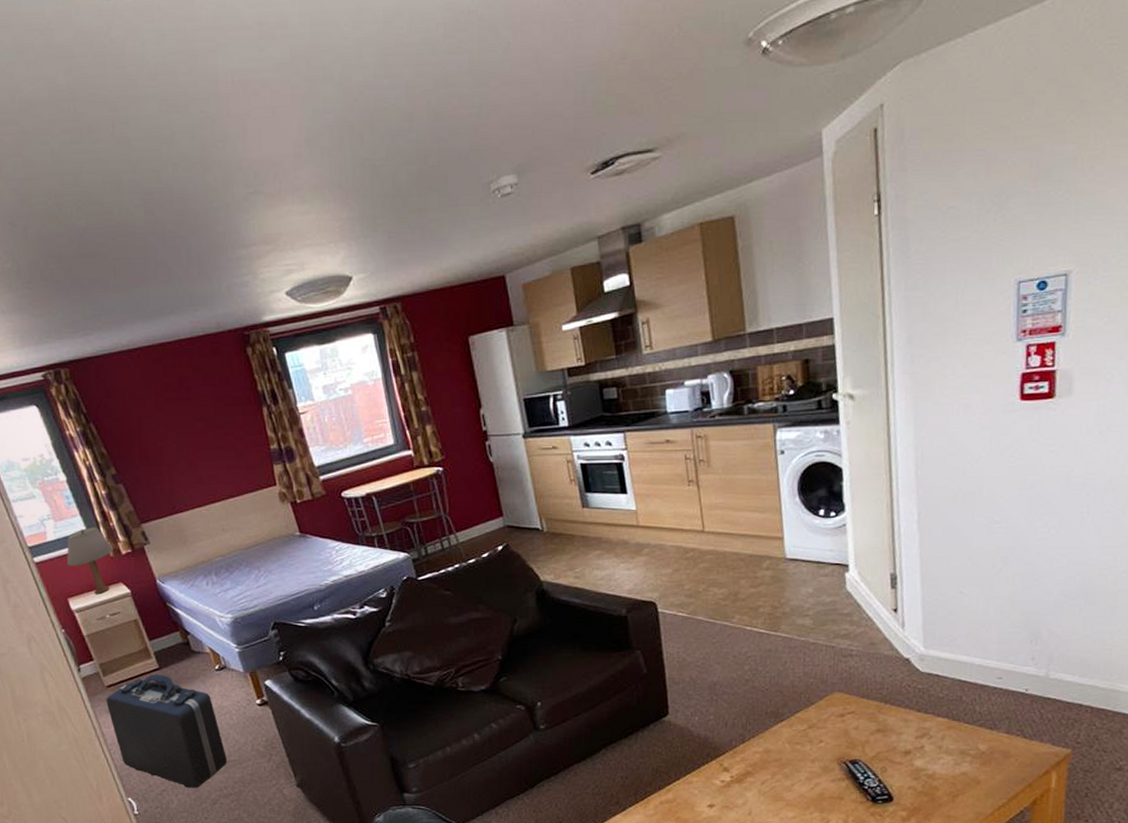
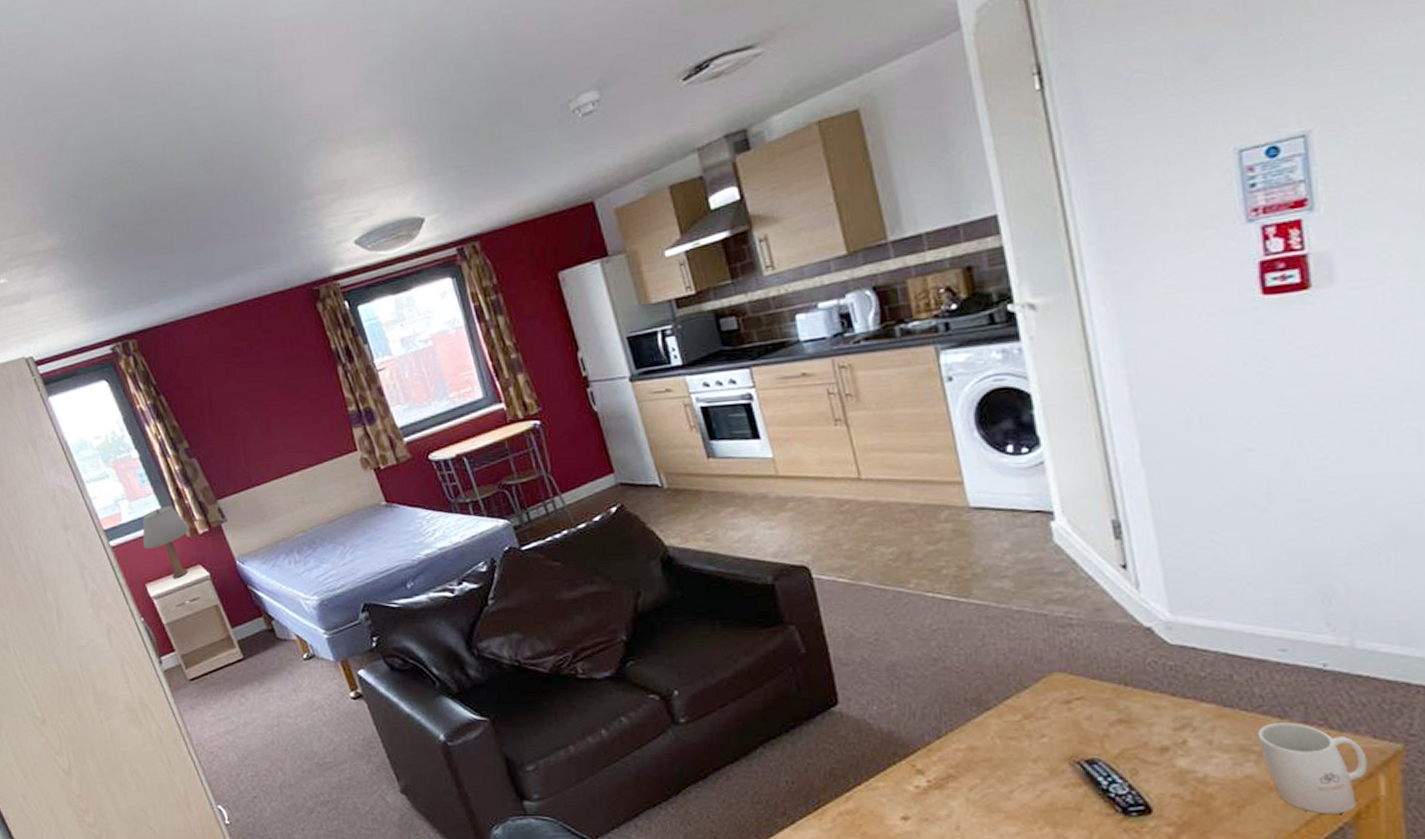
suitcase: present [106,674,227,789] -> none [189,665,322,795]
mug: none [974,733,1046,802] -> present [1258,723,1368,815]

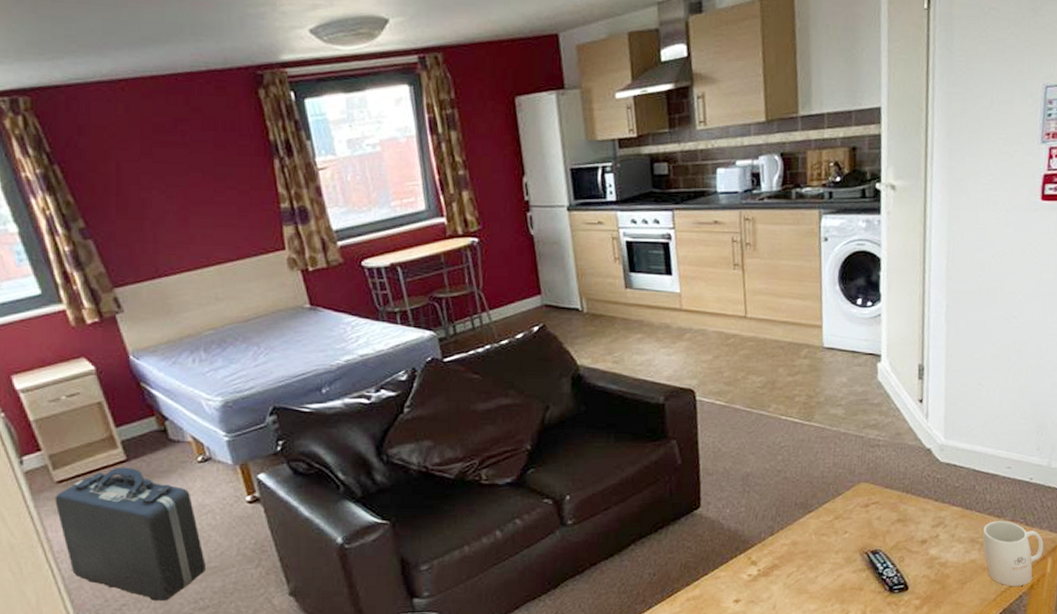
table lamp: present [142,506,190,579] -> none [12,290,76,372]
suitcase: none [189,665,322,795] -> present [55,467,205,602]

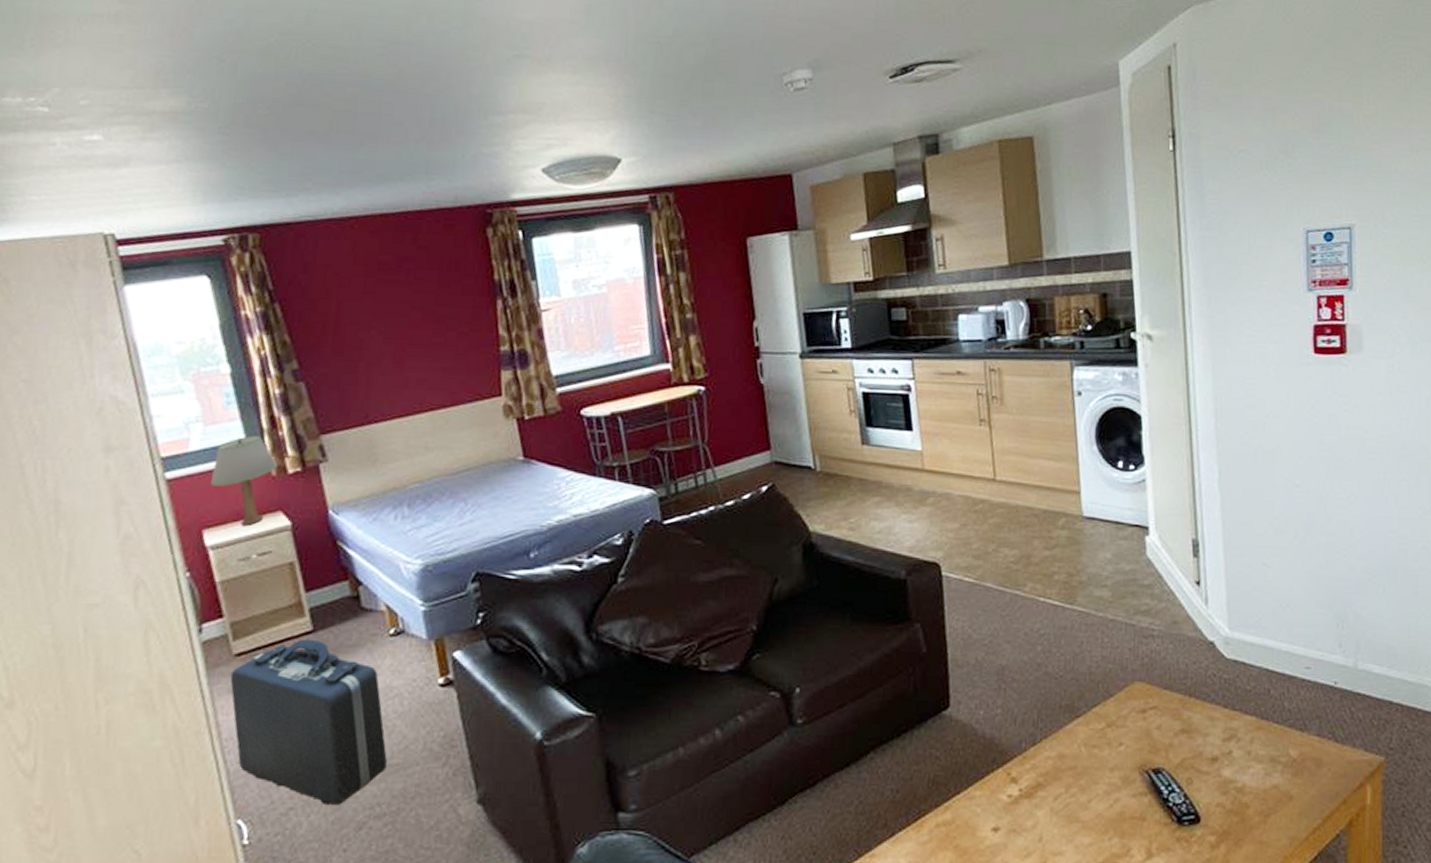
table lamp: none [12,290,76,372] -> present [210,436,278,527]
mug: present [982,521,1044,587] -> none [1284,735,1360,823]

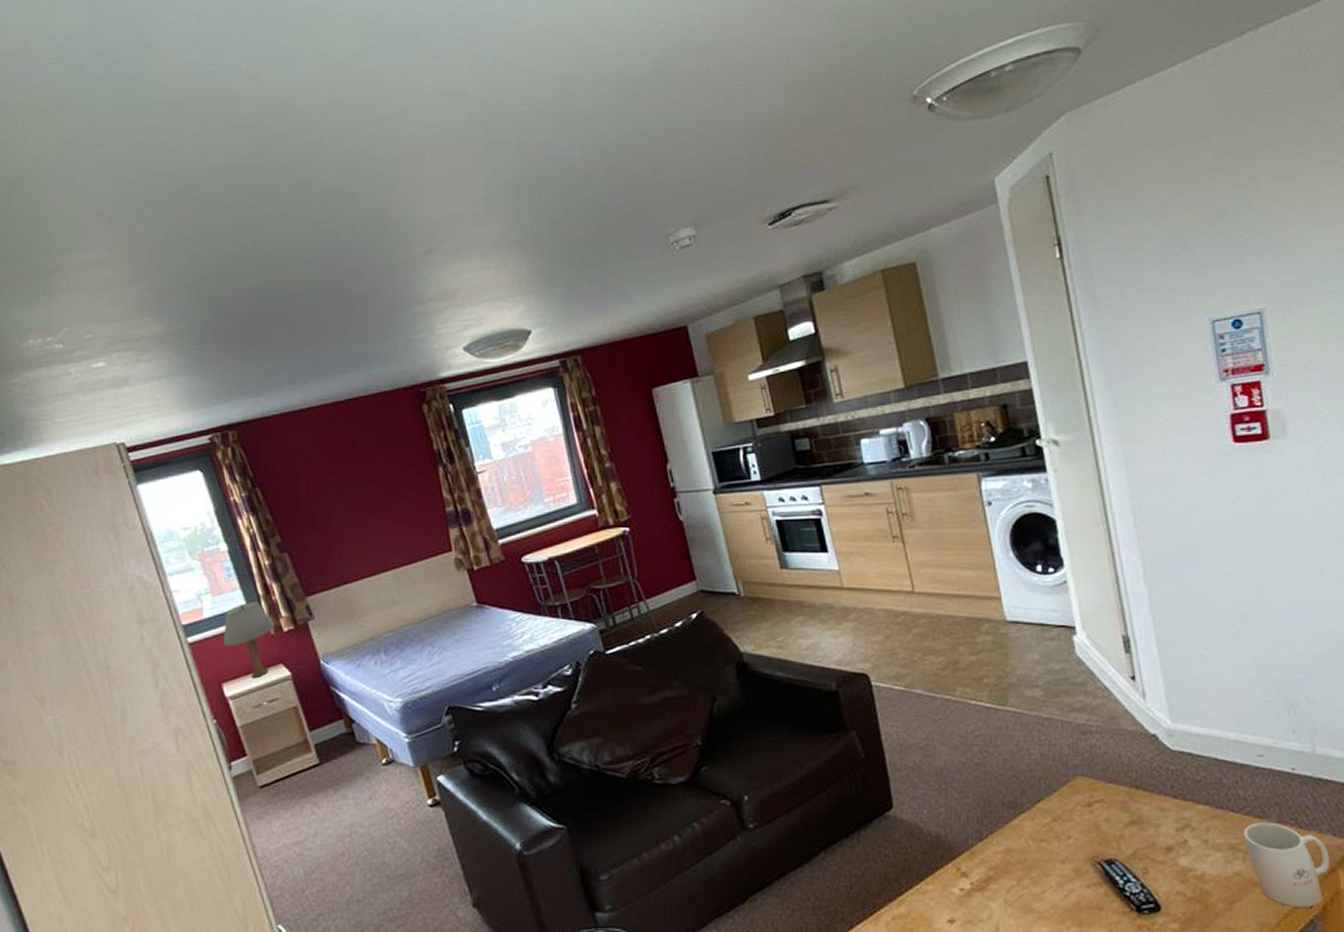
suitcase: present [230,639,387,806] -> none [258,770,393,912]
mug: none [1284,735,1360,823] -> present [1243,822,1330,909]

